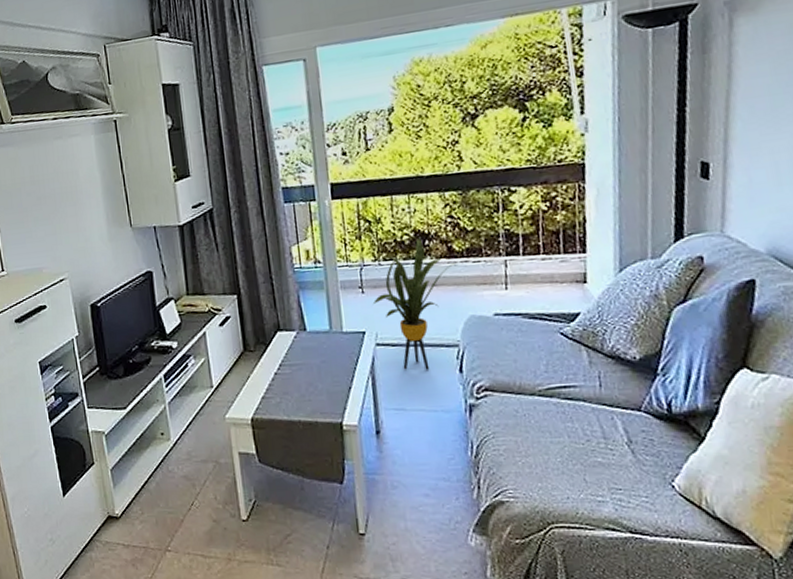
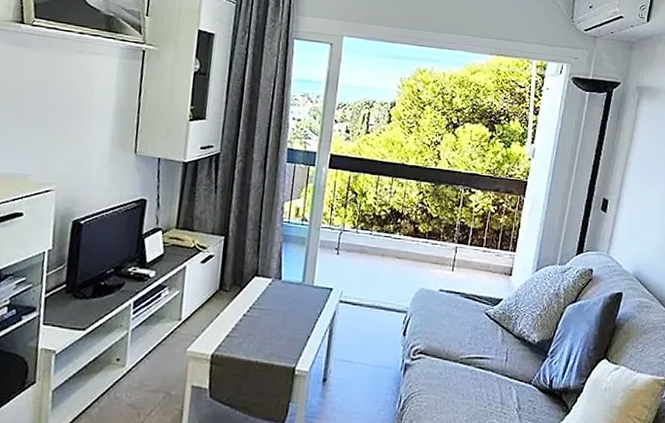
house plant: present [374,238,457,370] -> none [345,216,419,330]

